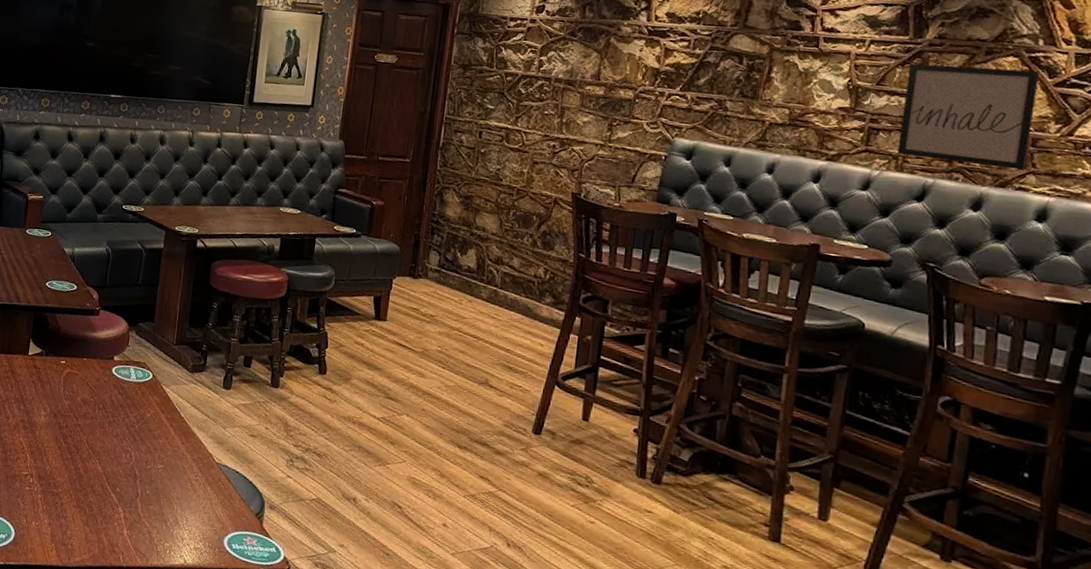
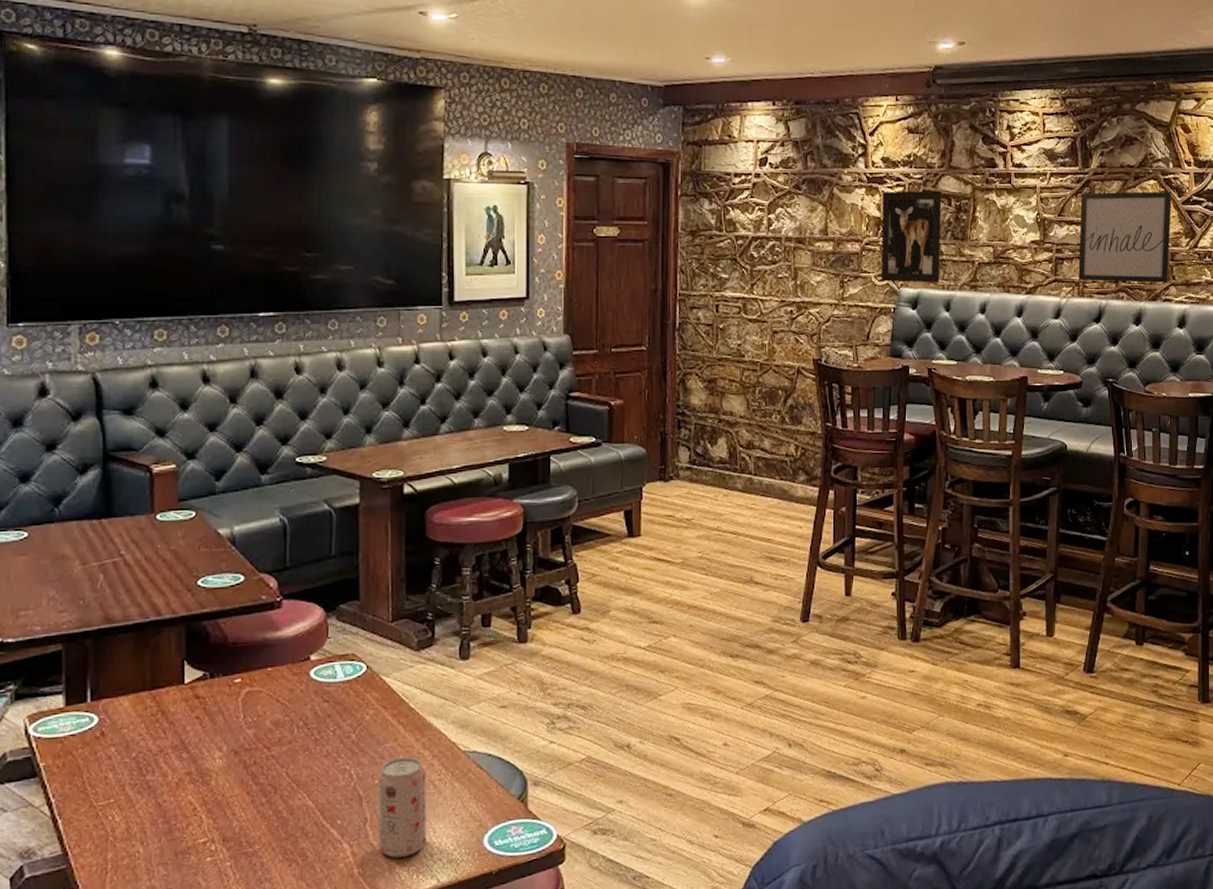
beverage can: none [144,453,186,534] -> present [378,757,427,858]
wall art: none [653,45,732,138] -> present [881,190,942,283]

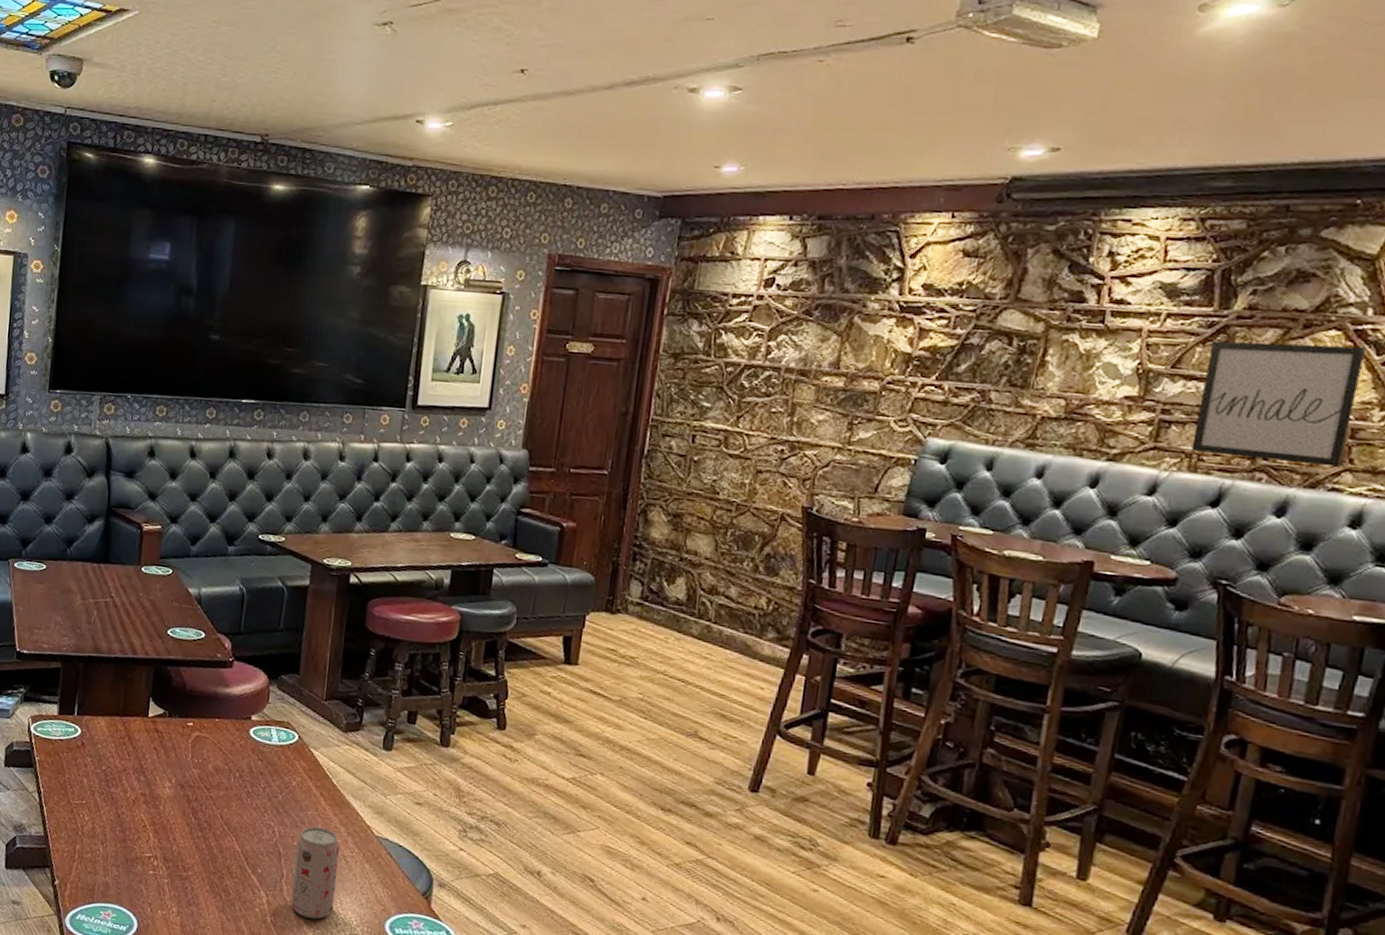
wall art: present [881,190,942,283] -> none [902,324,1001,436]

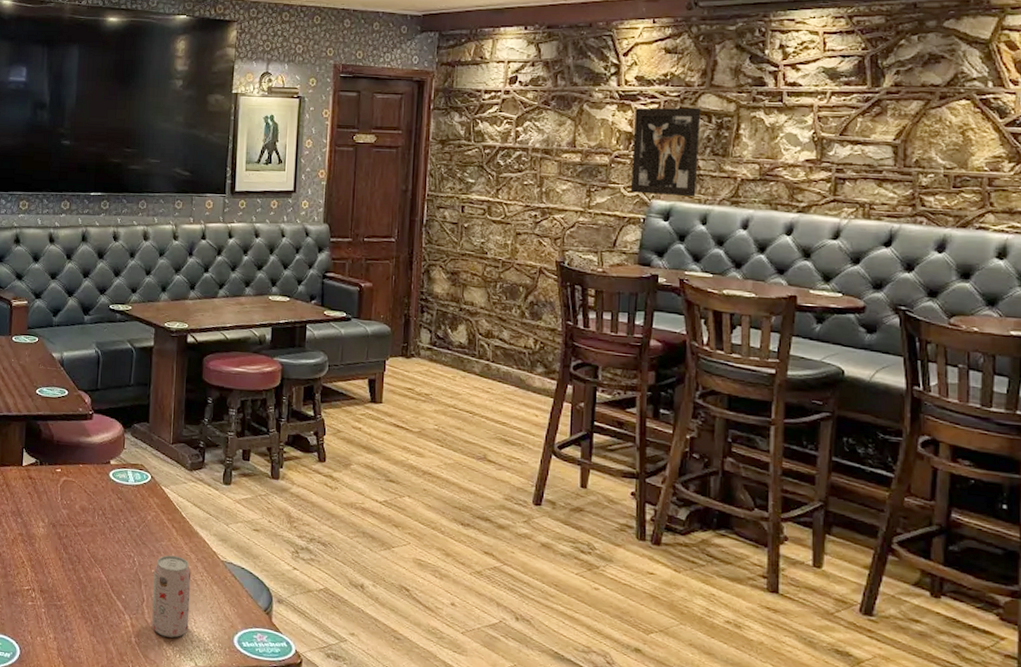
wall art: none [902,324,1001,436] -> present [630,107,701,197]
wall art: present [1191,340,1365,467] -> none [864,112,990,210]

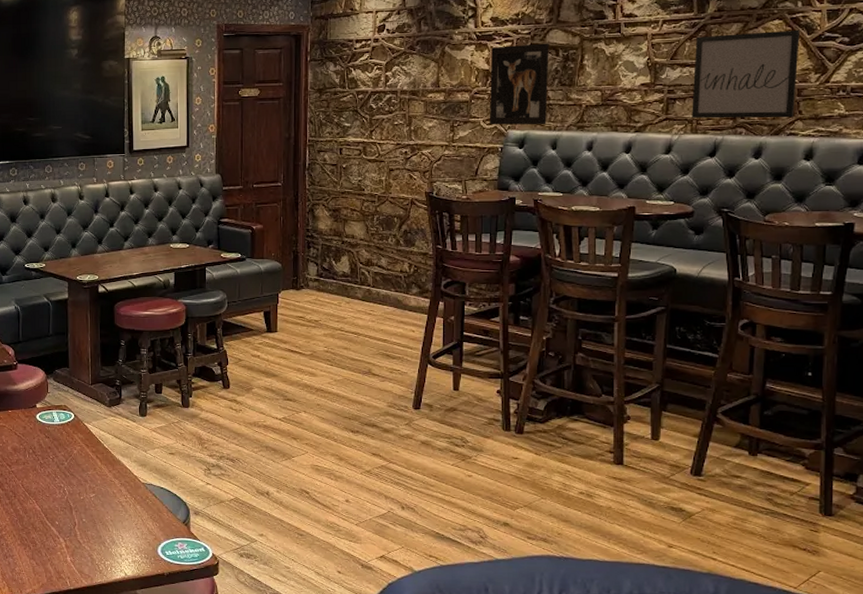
beverage can: present [151,555,191,638] -> none [83,482,117,554]
wall art: none [864,112,990,210] -> present [692,29,800,119]

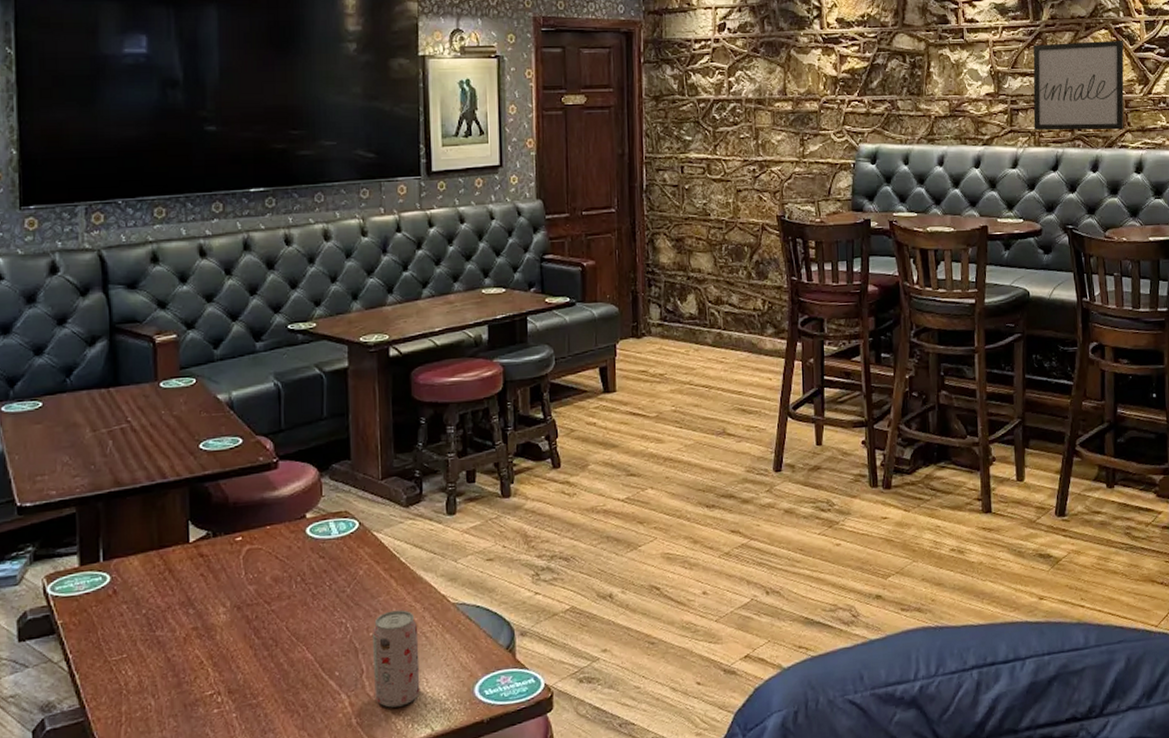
beverage can: none [83,482,117,554] -> present [373,609,420,708]
wall art: present [489,43,549,125] -> none [838,48,897,138]

